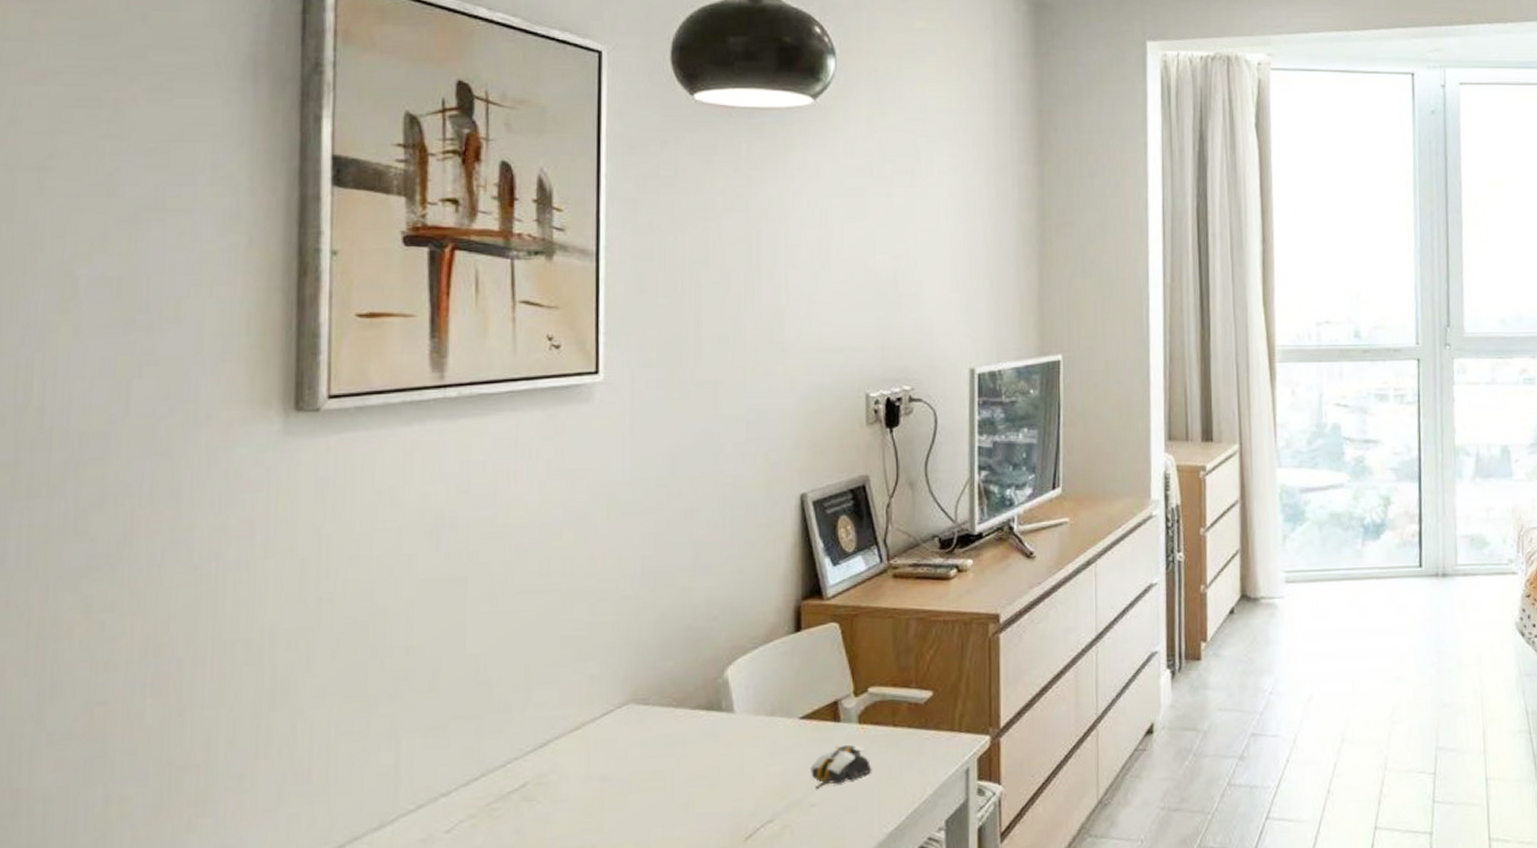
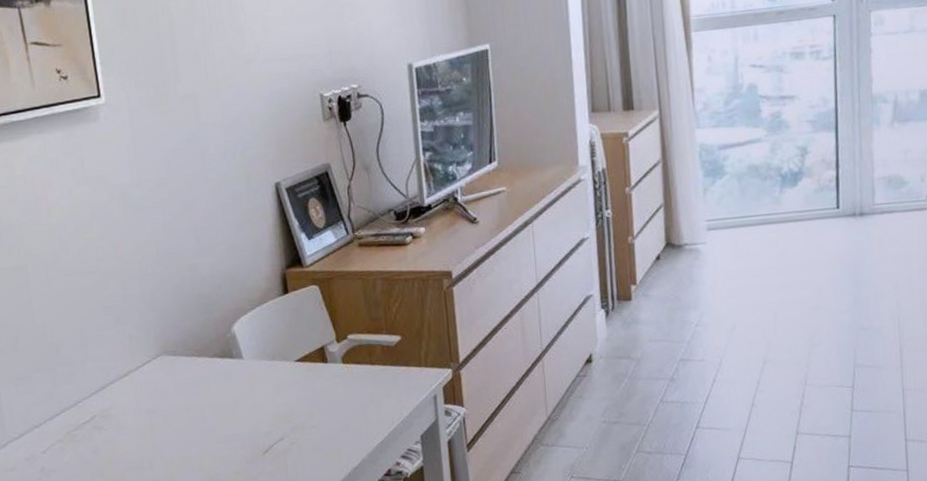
computer mouse: present [811,744,872,789] -> none [308,380,357,414]

